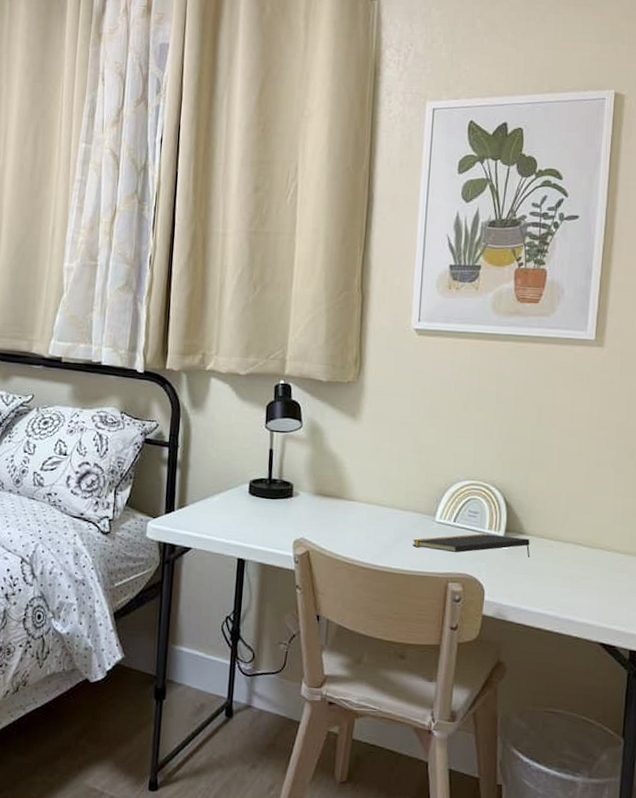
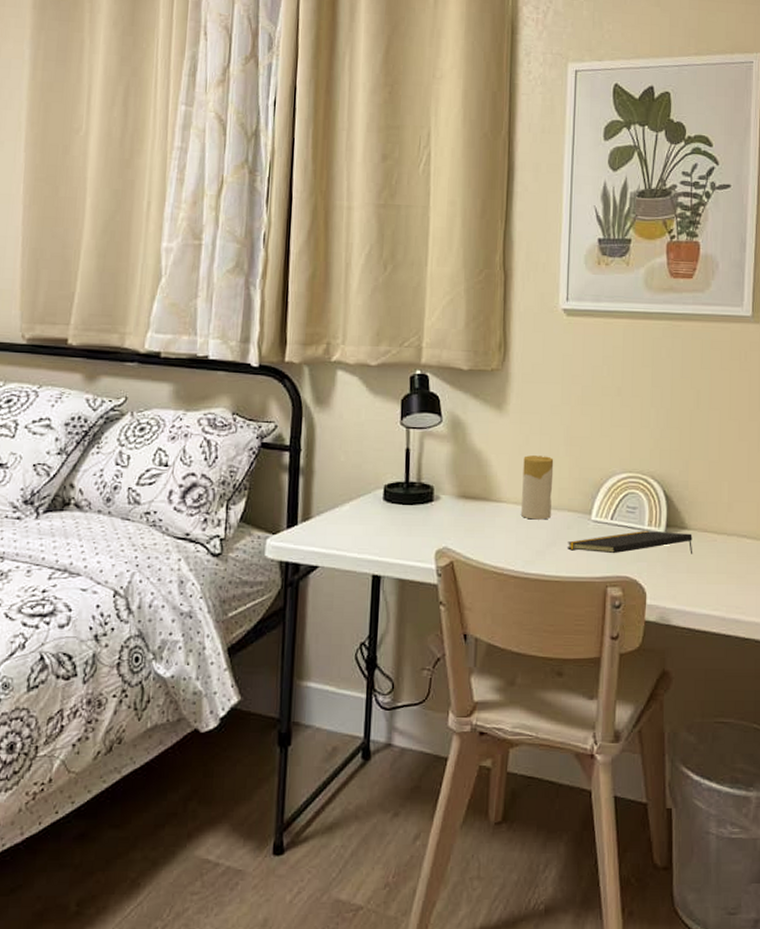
candle: none [371,460,403,519] -> present [521,455,554,520]

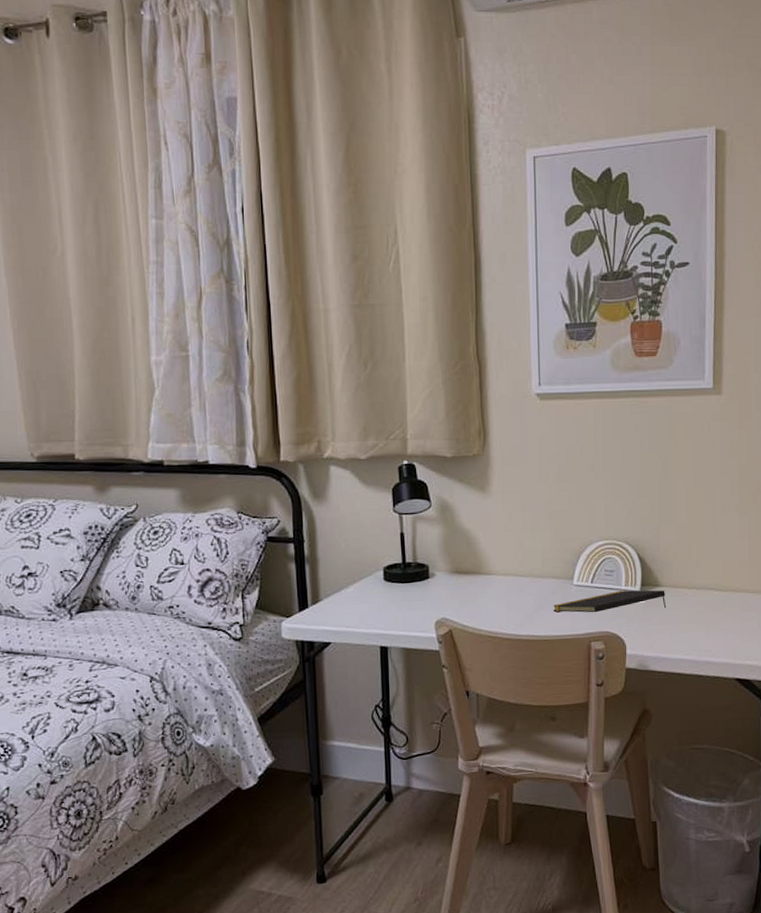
candle: present [521,455,554,520] -> none [508,530,537,588]

